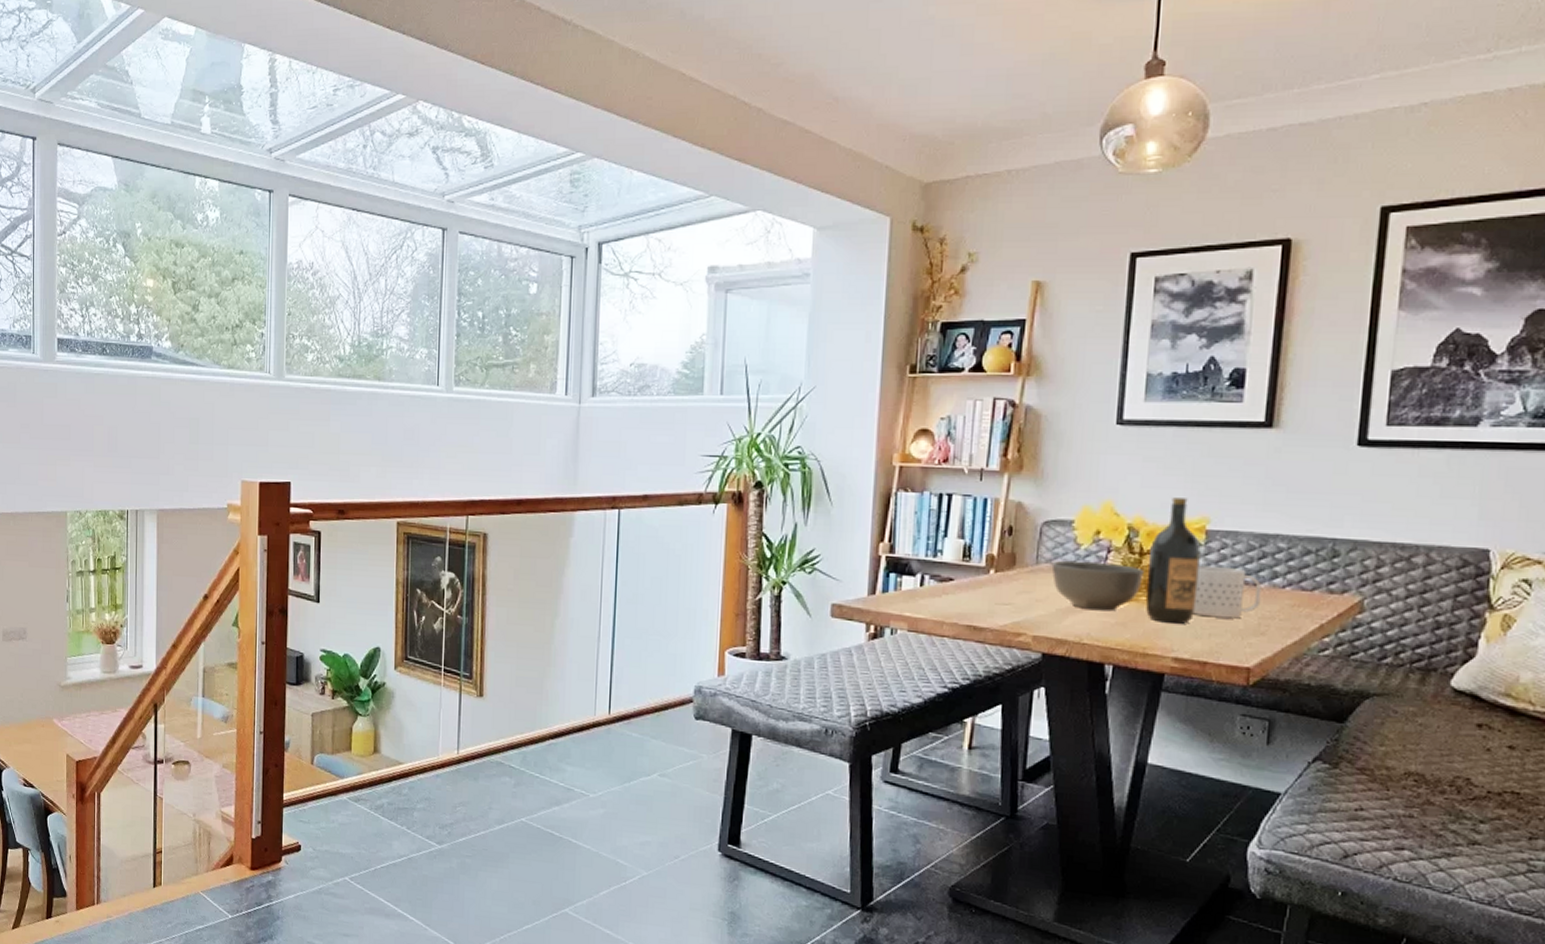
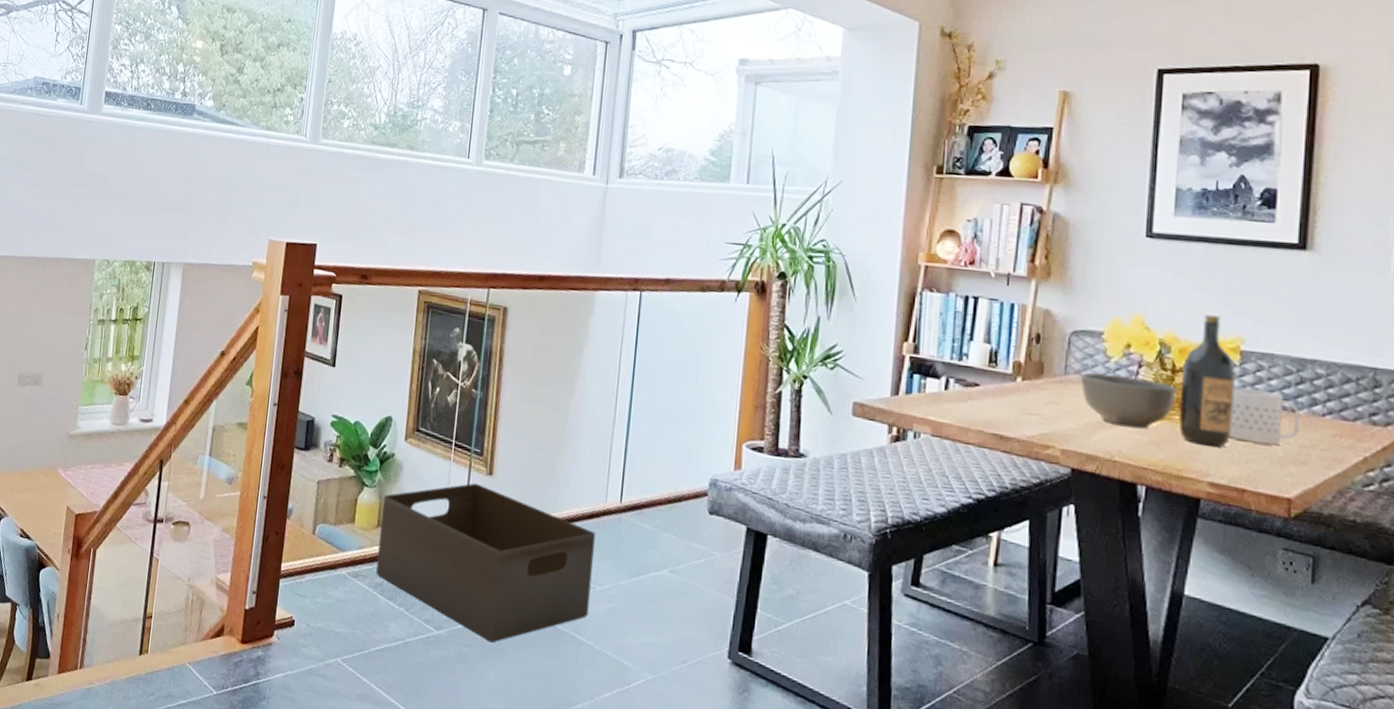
storage basket: none [376,705,586,852] -> present [376,483,595,643]

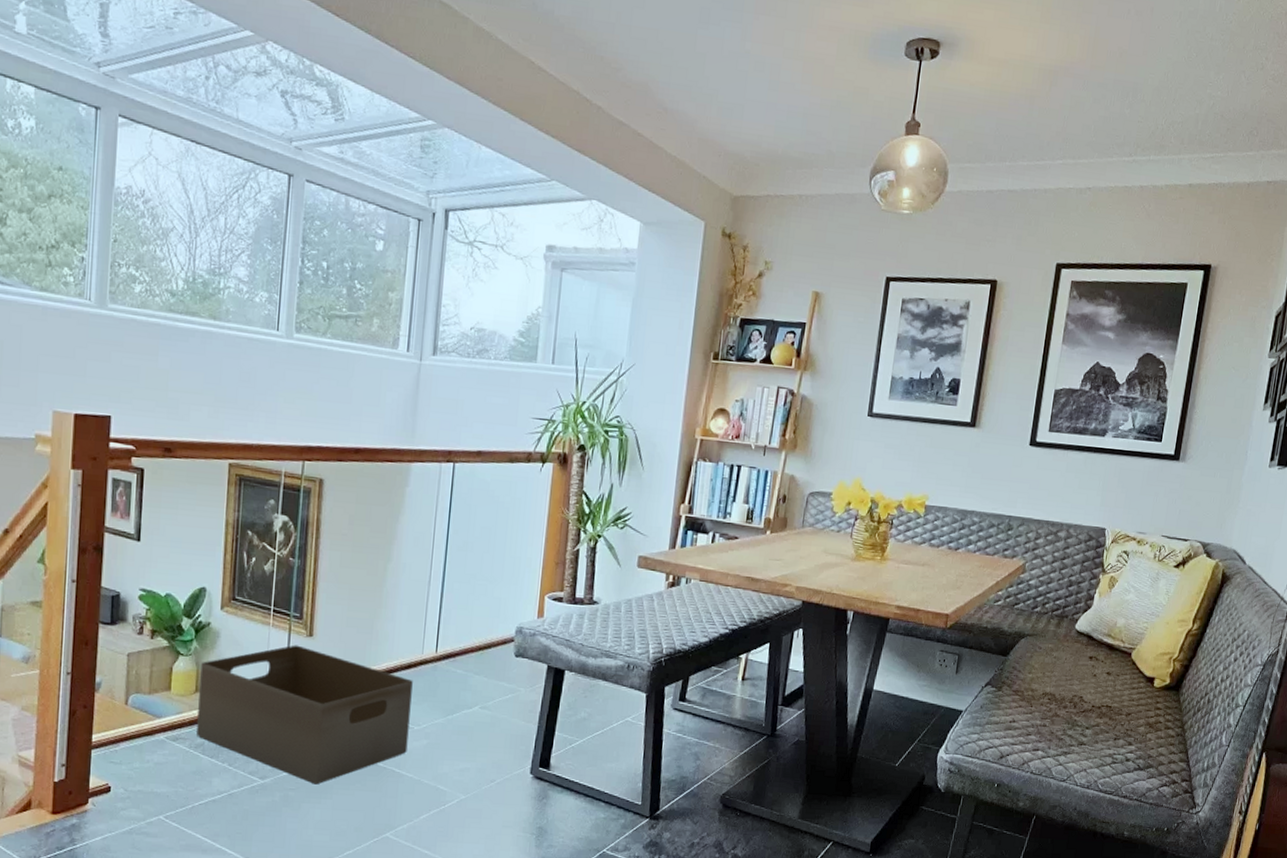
bowl: present [1080,373,1176,429] -> none [813,525,880,568]
wine bottle: present [1180,315,1236,447] -> none [879,478,921,579]
mug: present [1228,386,1301,446] -> none [912,533,961,576]

